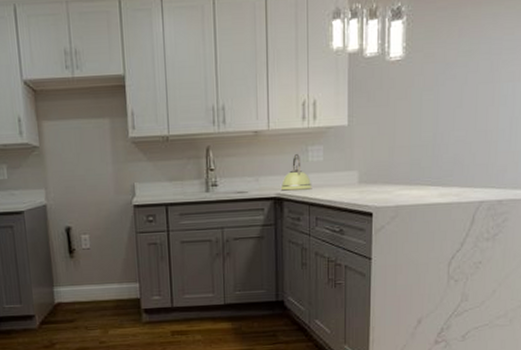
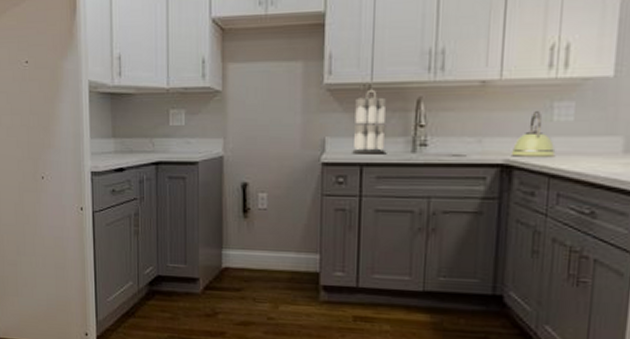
spice rack: none [157,140,185,196] -> present [352,89,387,154]

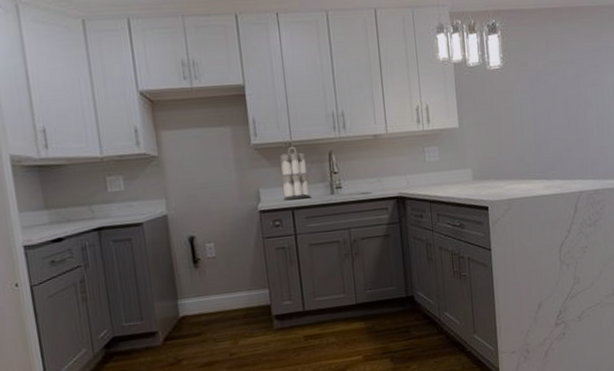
kettle: present [510,110,556,157] -> none [402,154,432,190]

